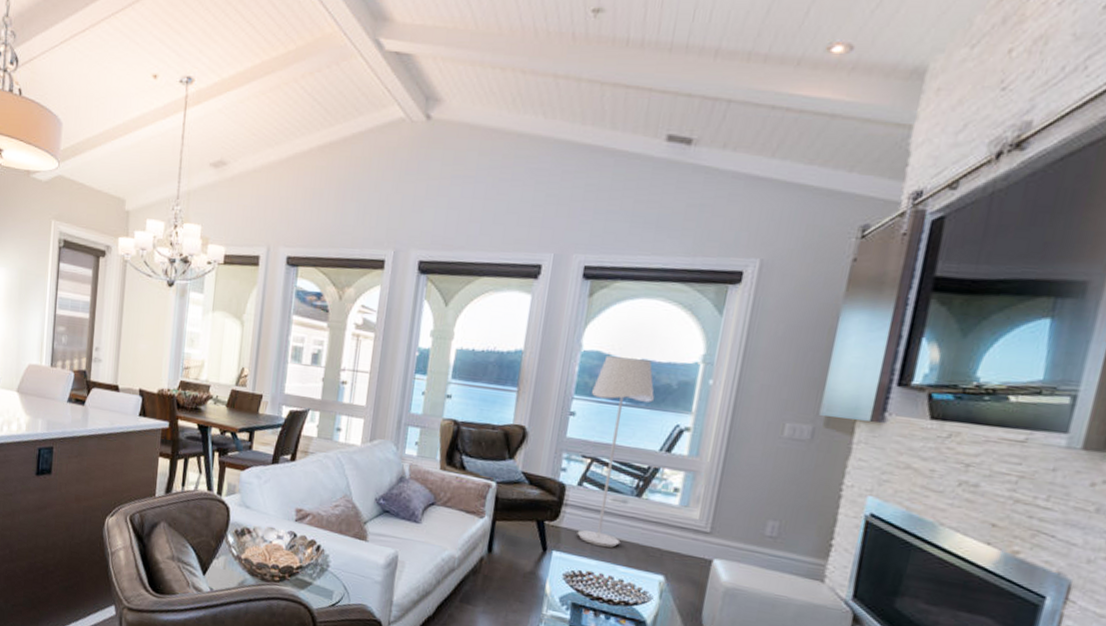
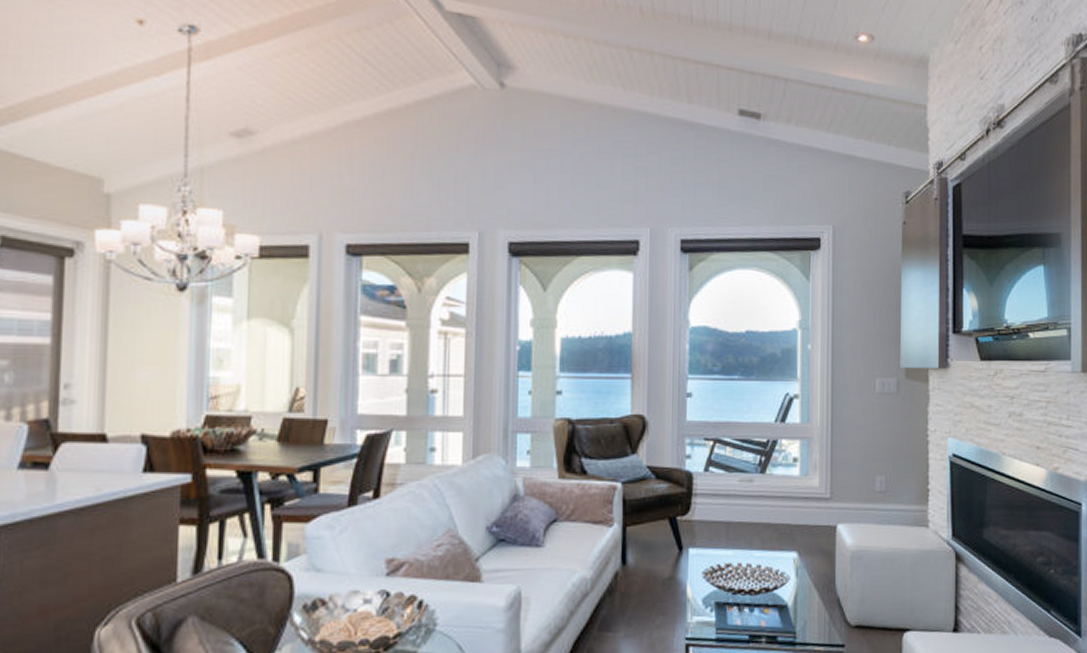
floor lamp: present [577,356,655,548] -> none [704,330,764,533]

